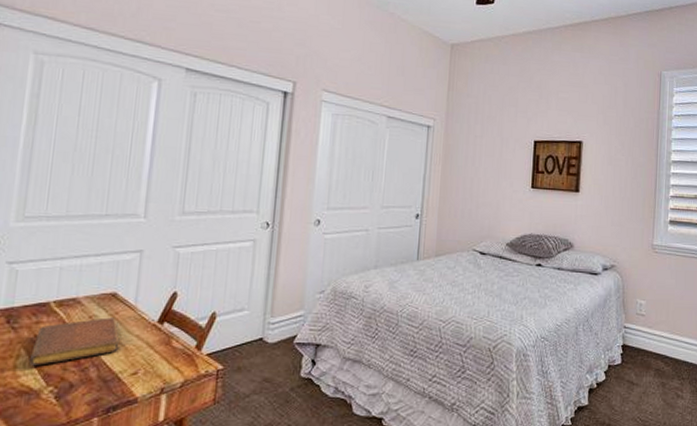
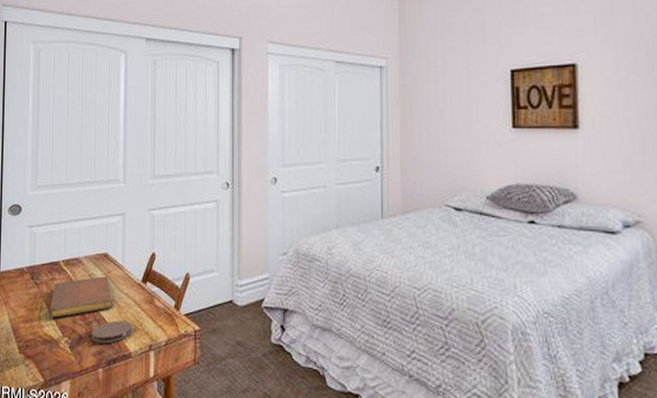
coaster: none [87,364,143,390] -> present [92,320,133,344]

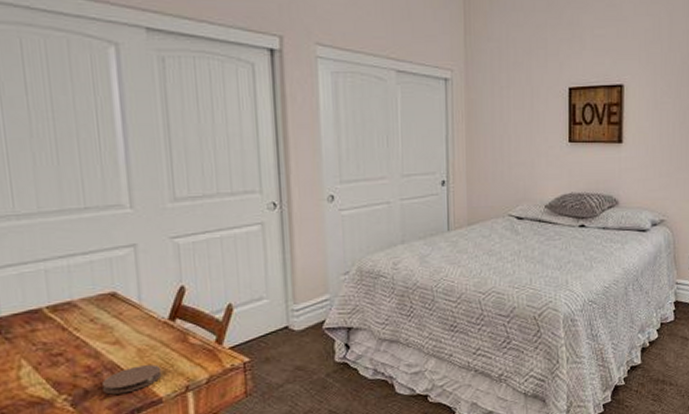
notebook: present [49,276,113,318] -> none [32,318,131,376]

